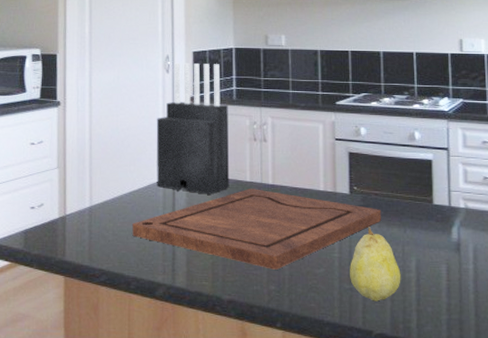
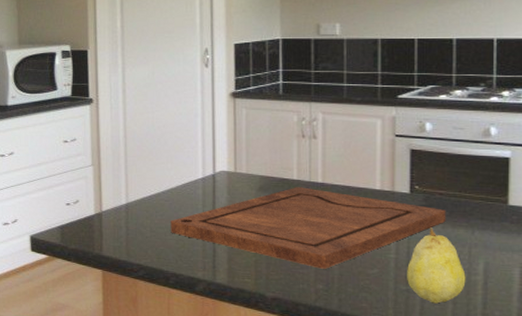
knife block: present [156,62,230,195] -> none [194,56,275,193]

